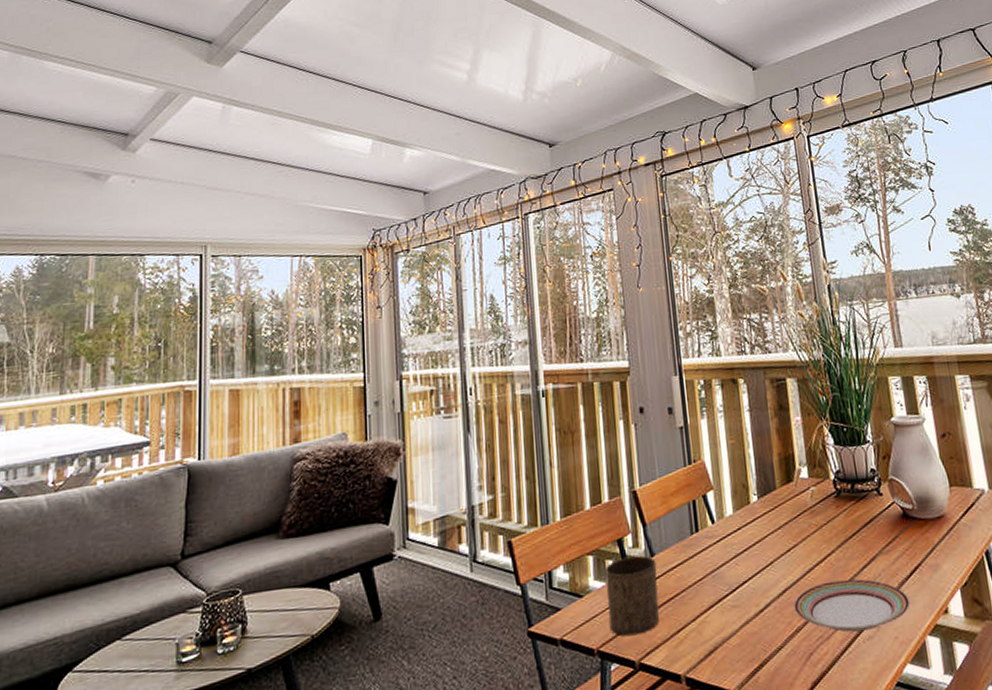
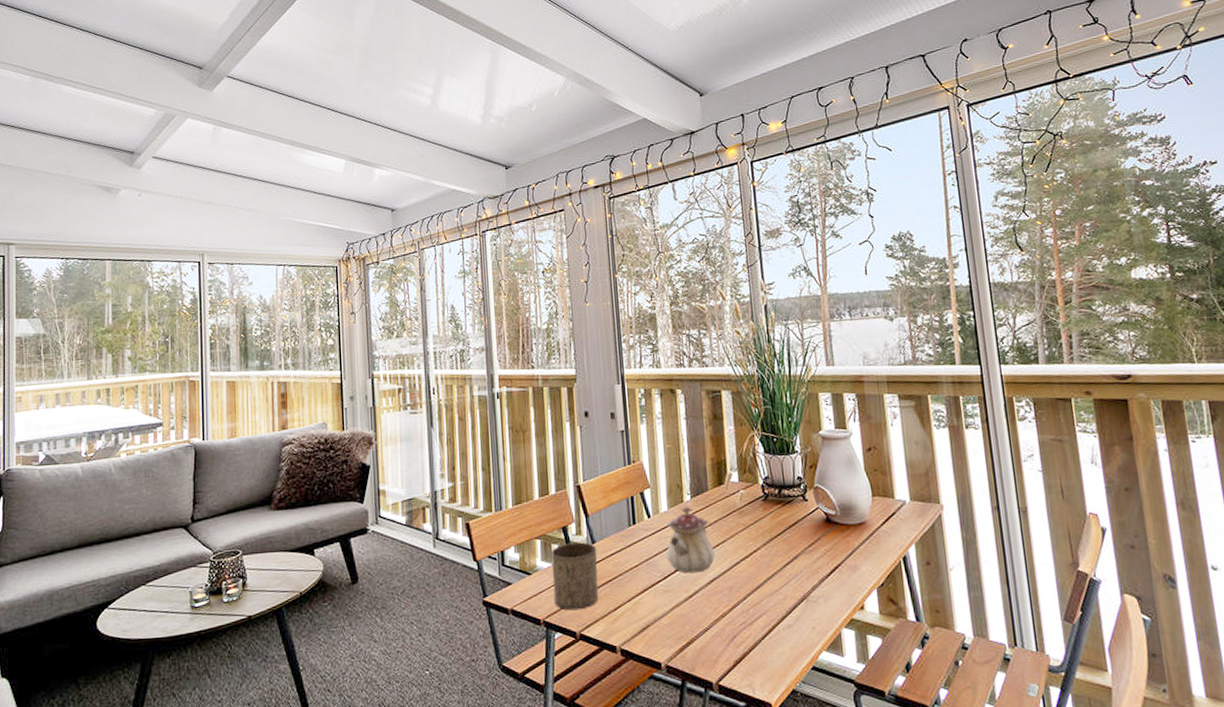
teapot: none [733,508,786,585] -> present [667,506,715,574]
plate: present [794,579,910,632] -> none [720,574,828,620]

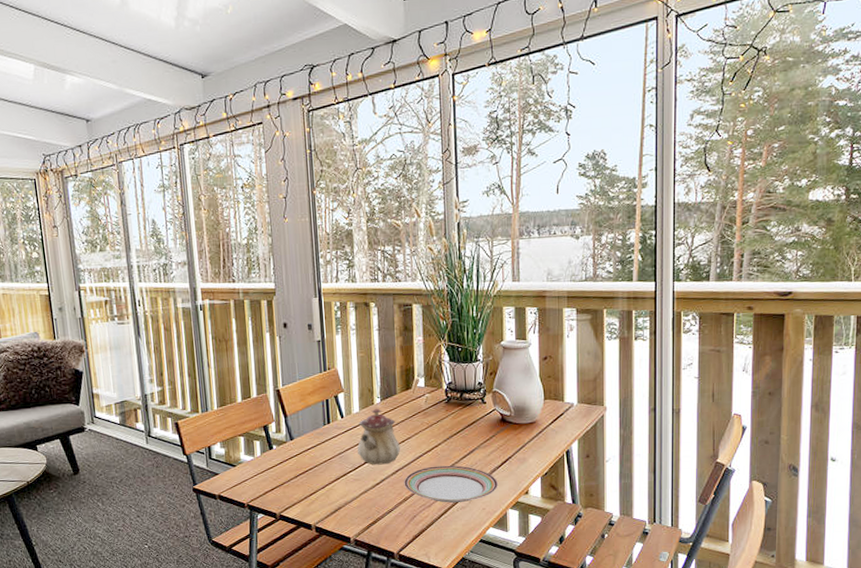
cup: present [550,542,599,611] -> none [253,439,297,496]
plate: none [720,574,828,620] -> present [404,465,498,503]

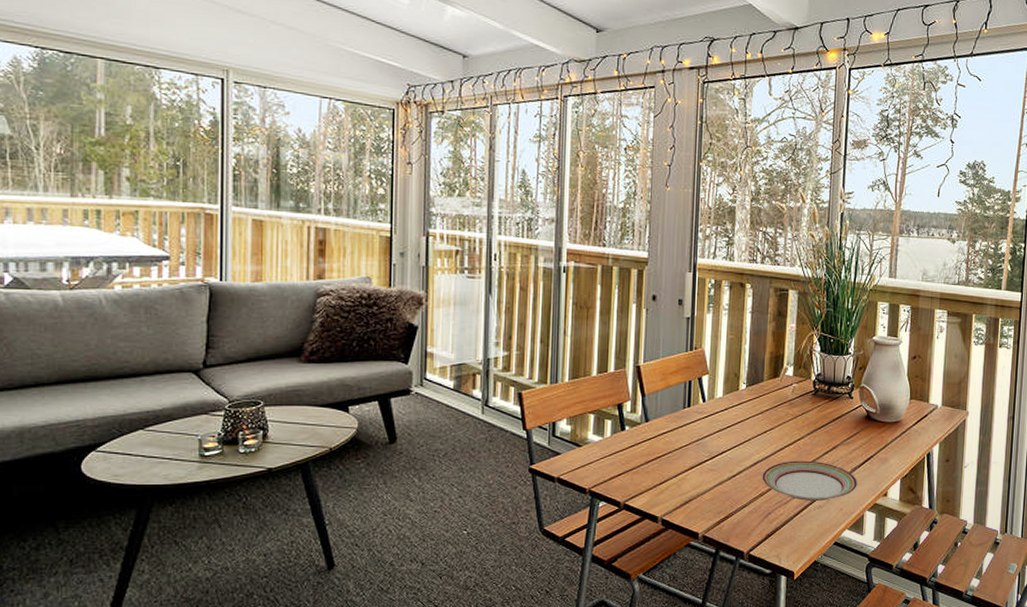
teapot: present [357,408,400,465] -> none [717,394,761,455]

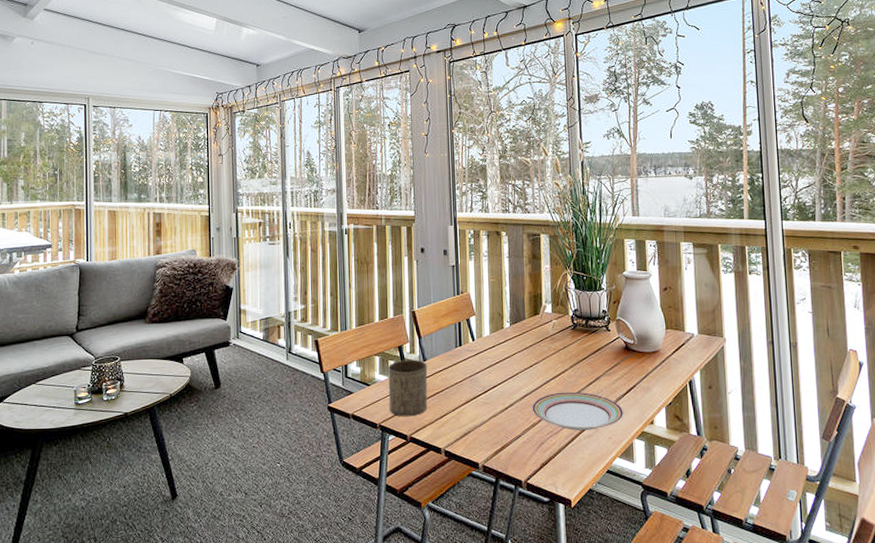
cup: none [601,419,650,482] -> present [387,359,428,417]

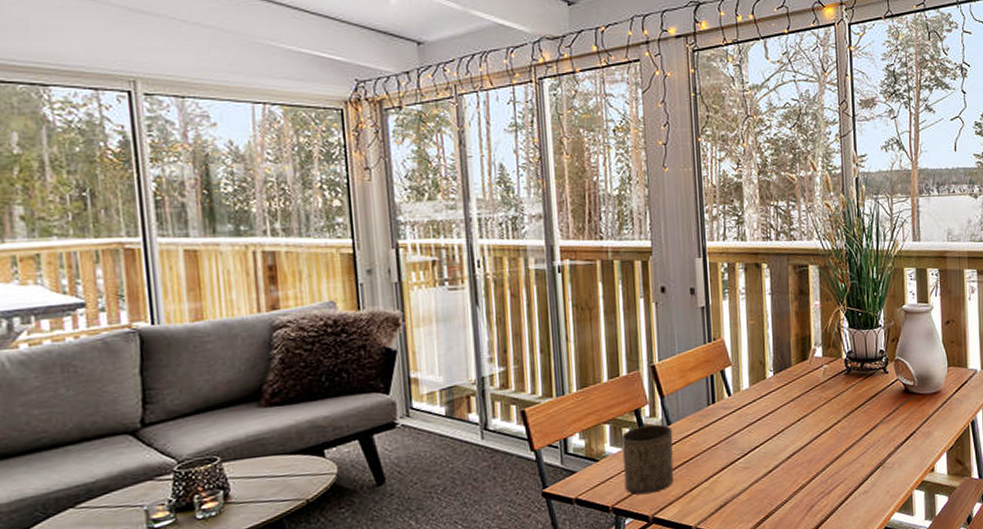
plate: present [532,391,623,430] -> none [800,444,902,488]

